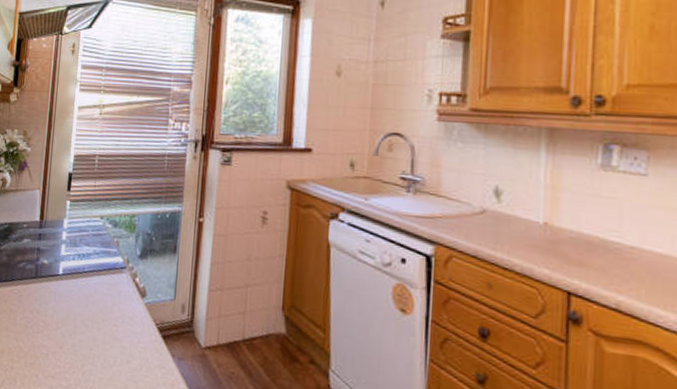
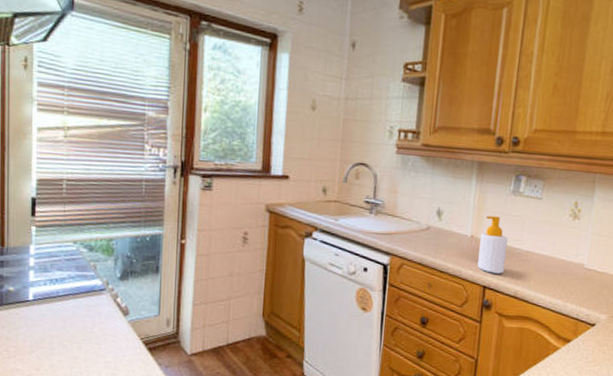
soap bottle: none [556,197,600,277] -> present [477,216,508,274]

